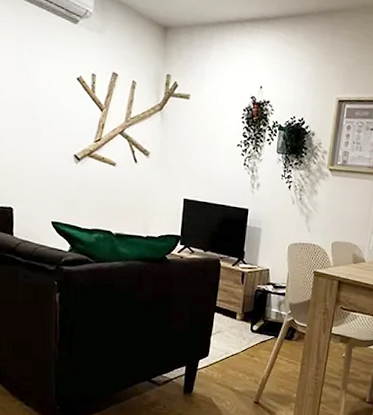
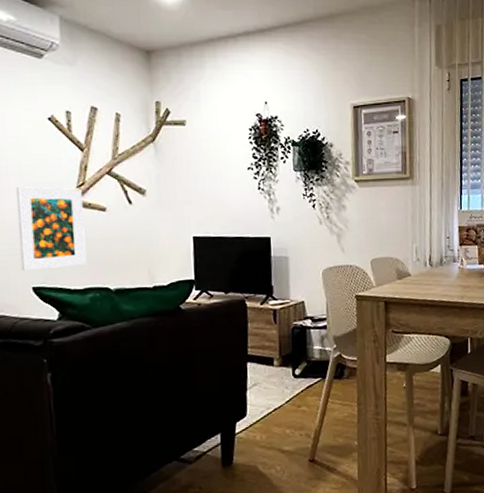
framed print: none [44,135,98,209] -> present [15,187,87,271]

